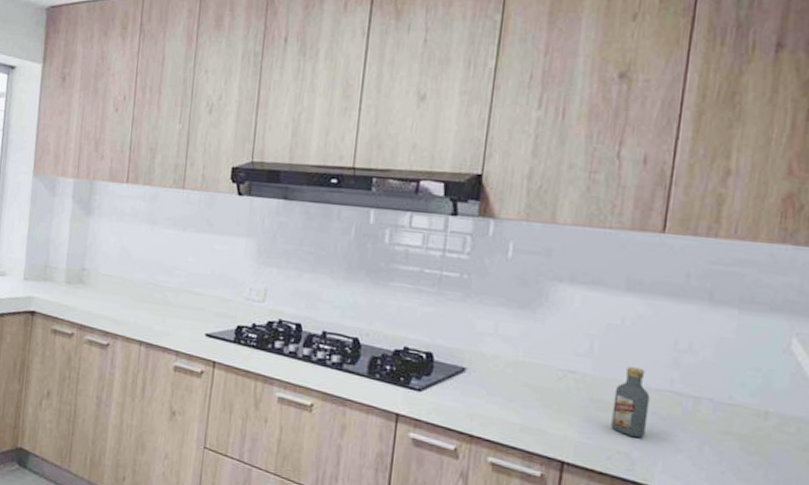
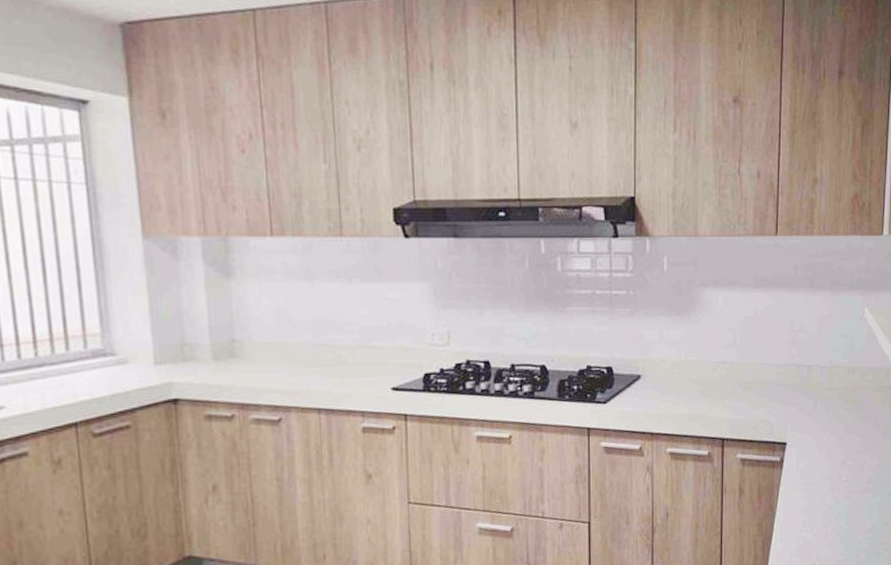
vodka: present [611,367,650,438] -> none [754,350,779,407]

